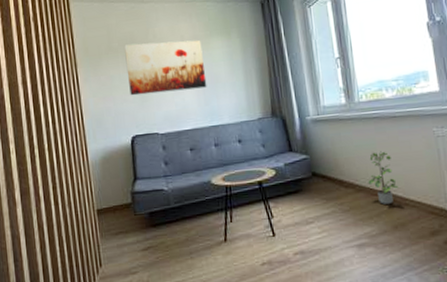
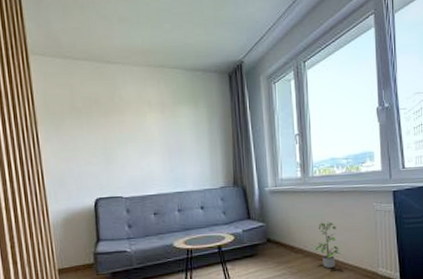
wall art: present [124,40,207,96] -> none [89,105,173,159]

